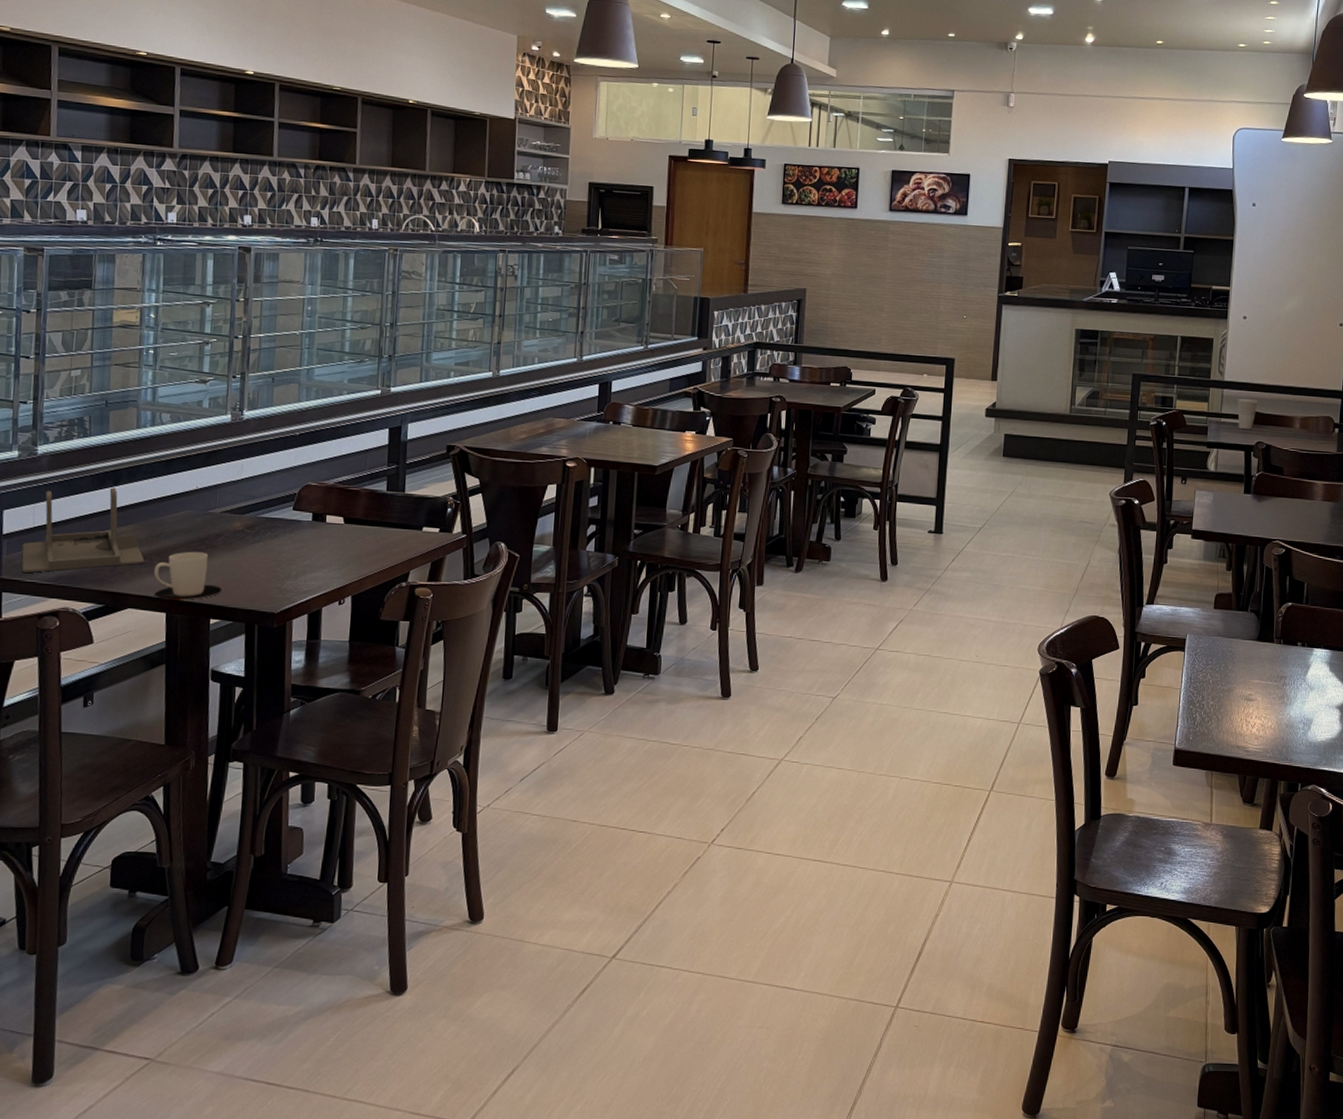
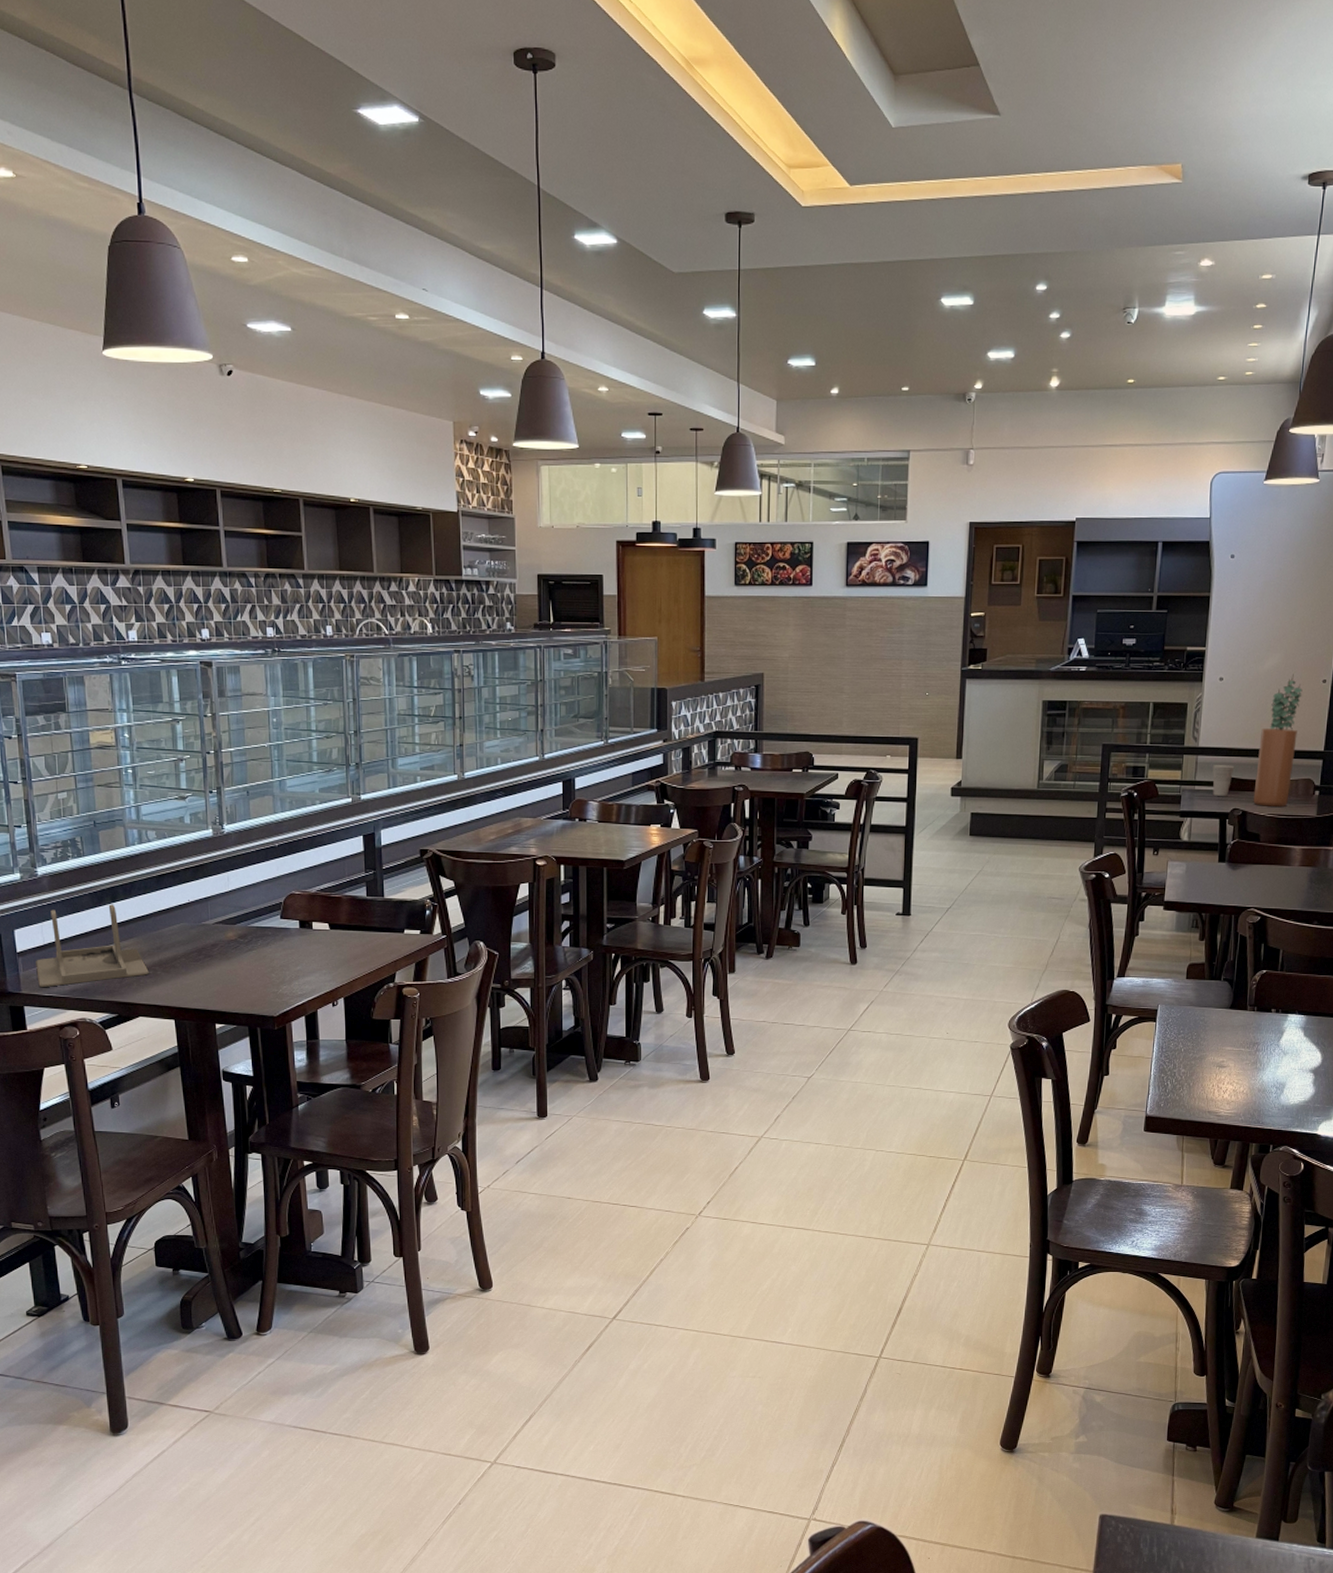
cup: present [154,551,222,600] -> none [159,961,223,1007]
vase: none [1276,316,1321,442] -> present [1253,674,1303,807]

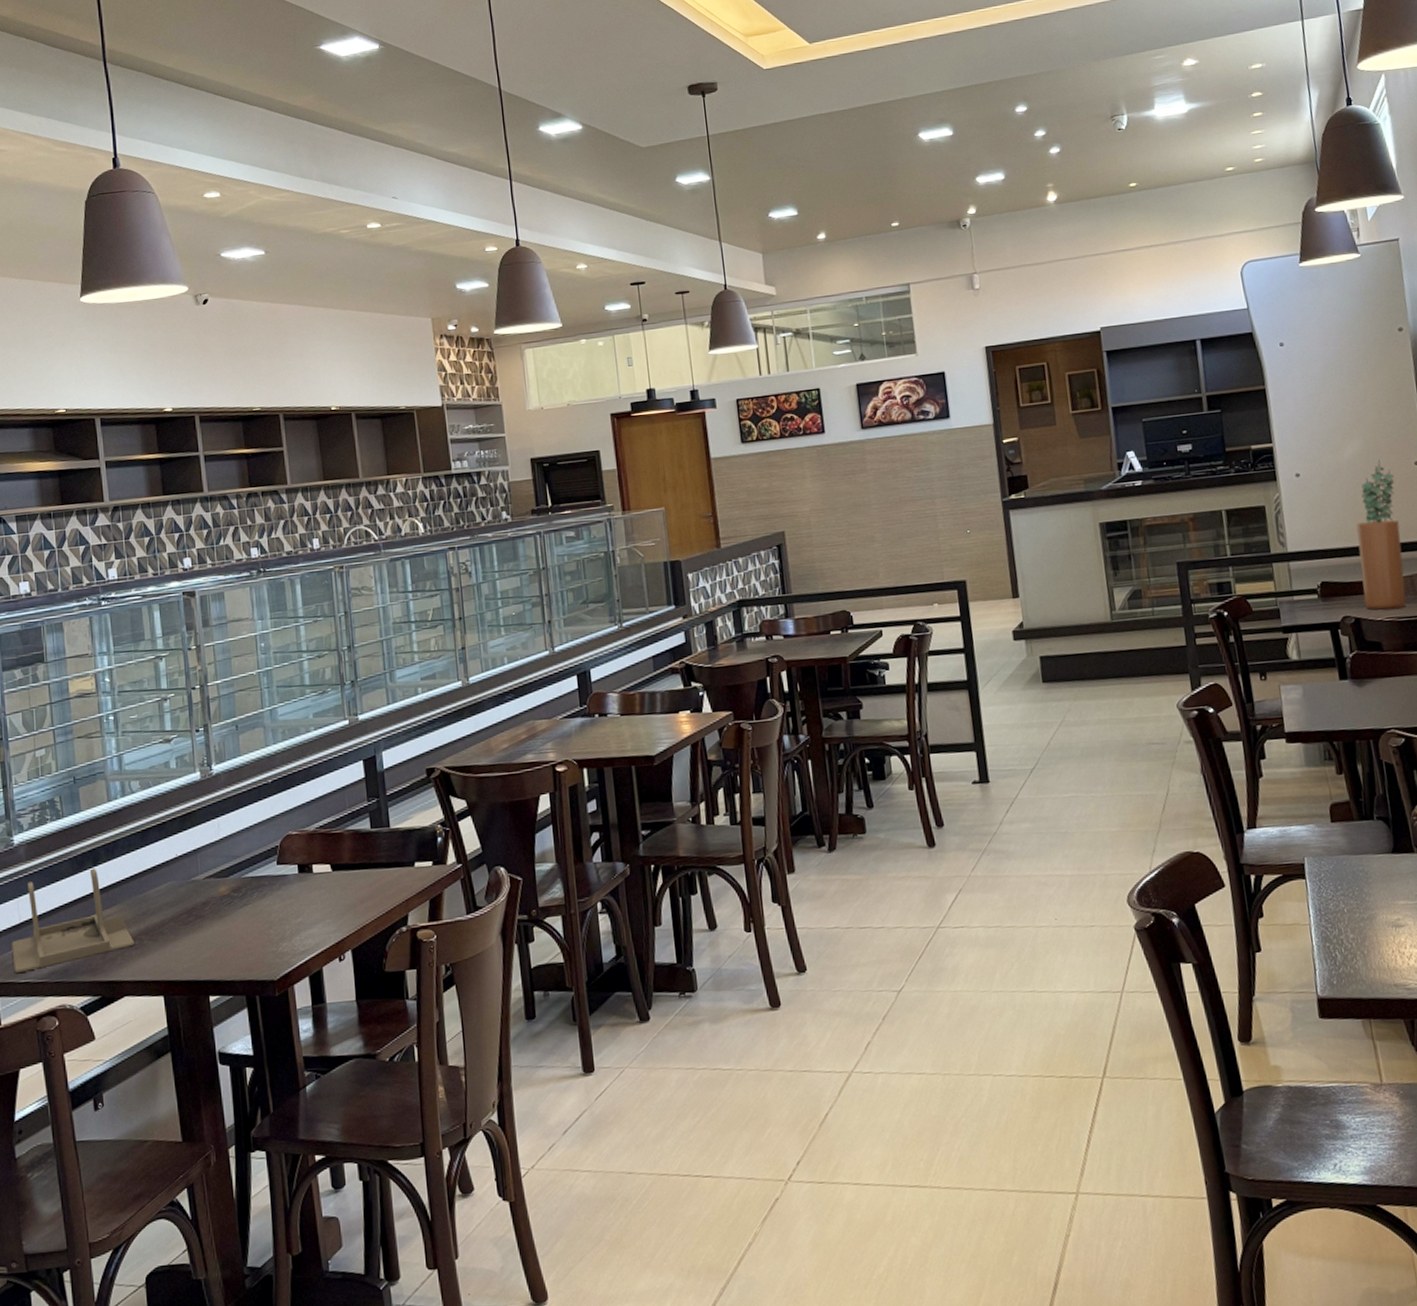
cup: present [1212,765,1235,796] -> none [1308,568,1335,605]

